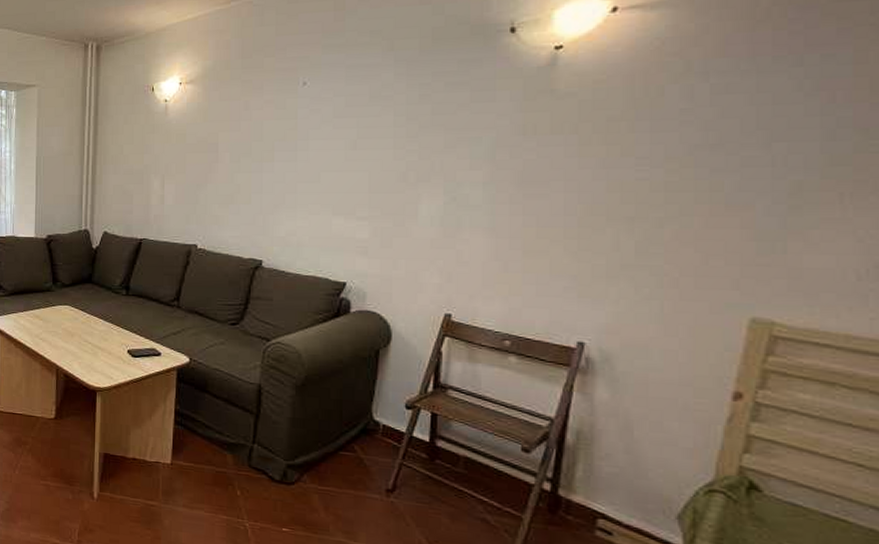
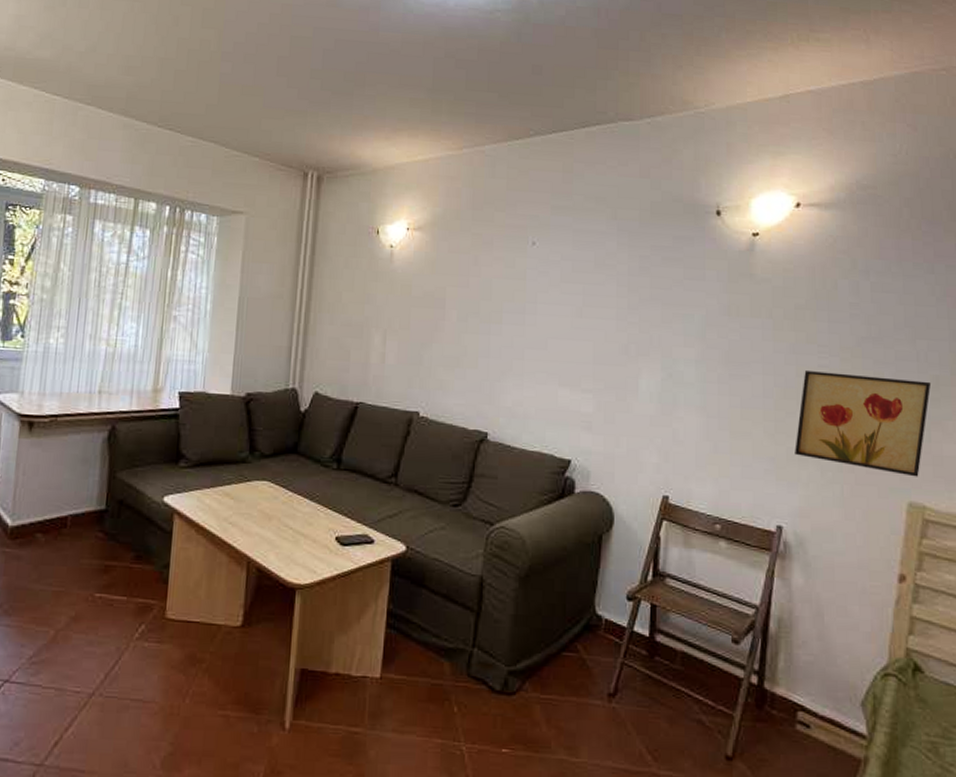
wall art: none [602,185,791,292] -> present [795,371,932,477]

